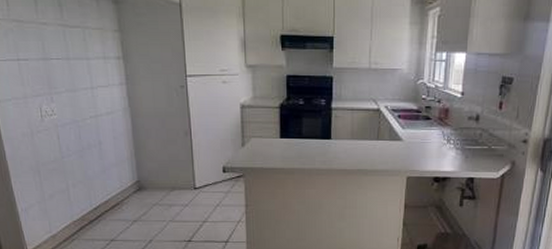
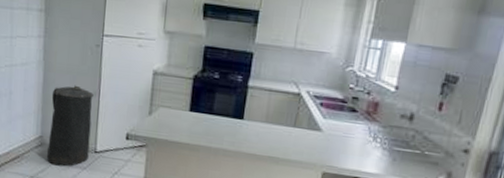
trash can: none [142,127,189,207] -> present [46,85,94,166]

